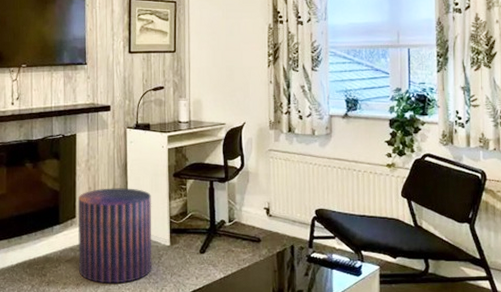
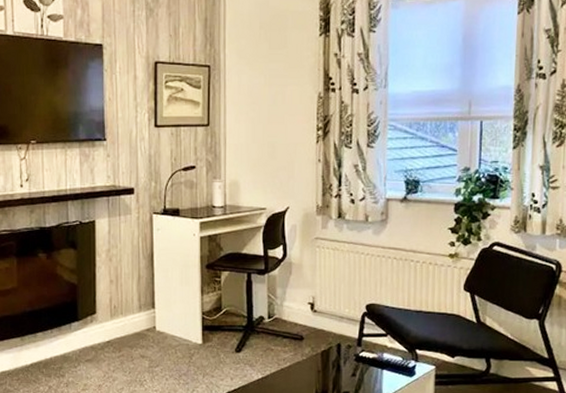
stool: present [77,188,152,284] -> none [98,281,182,385]

